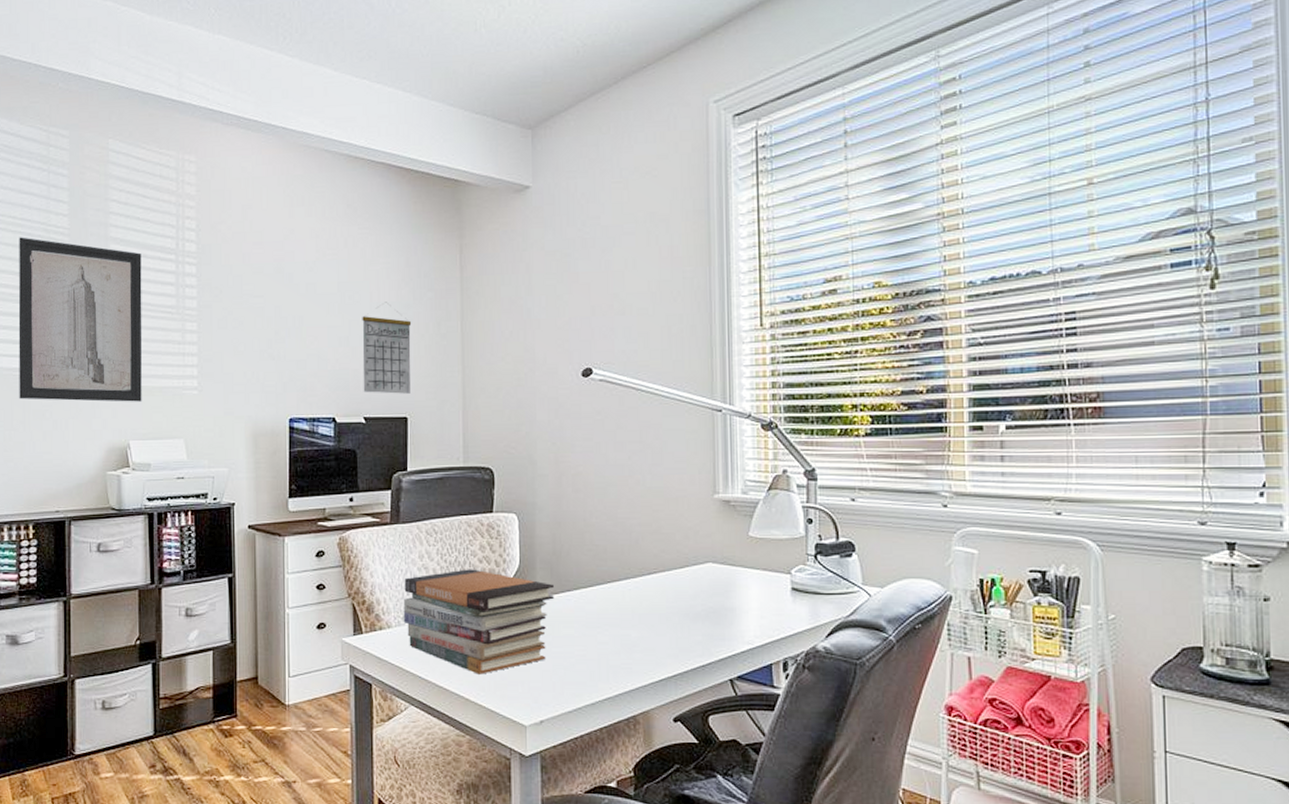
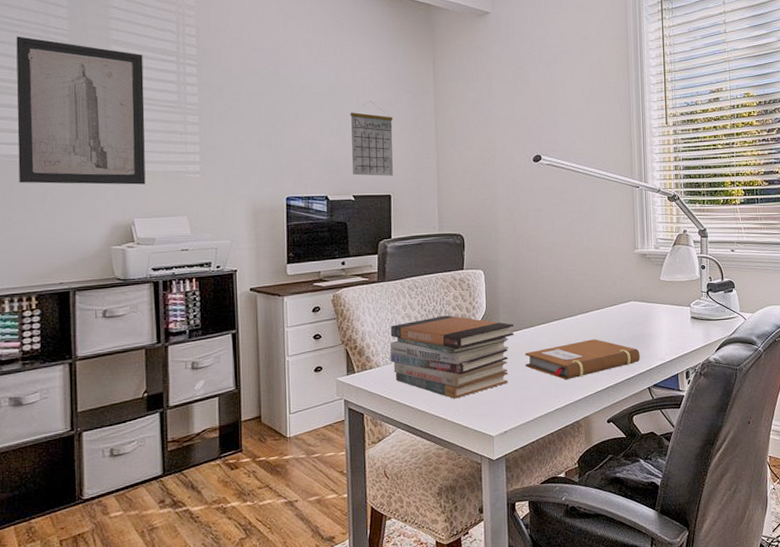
notebook: none [567,610,720,661] -> present [525,339,640,380]

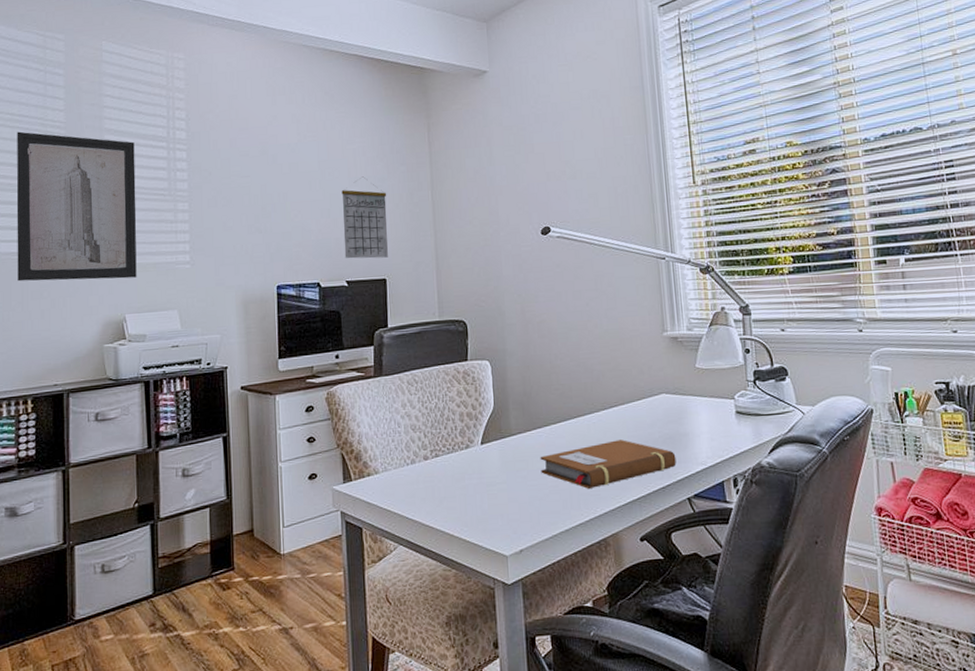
book stack: present [390,315,514,399] -> none [389,413,527,511]

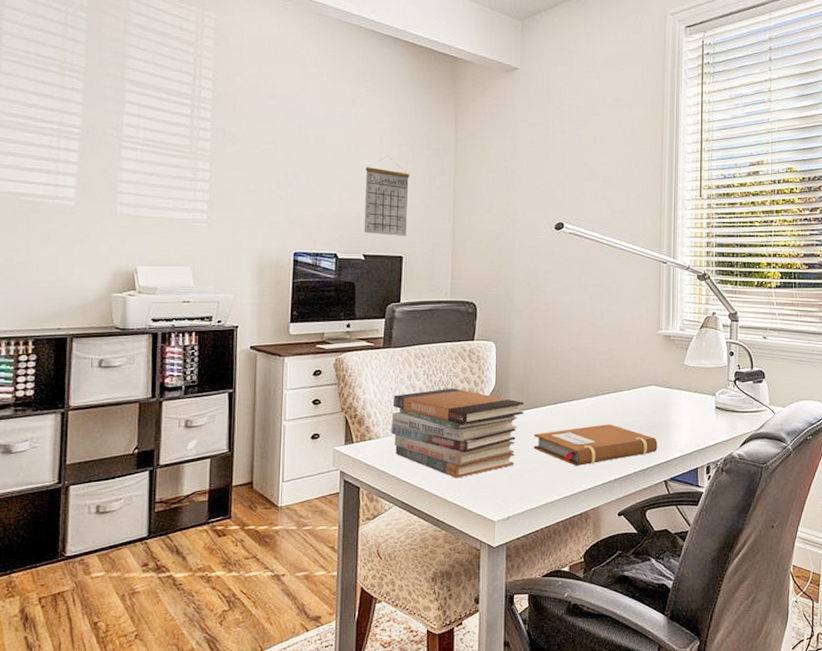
wall art: present [16,131,137,282] -> none [24,71,158,231]
book stack: none [389,413,527,511] -> present [391,388,524,478]

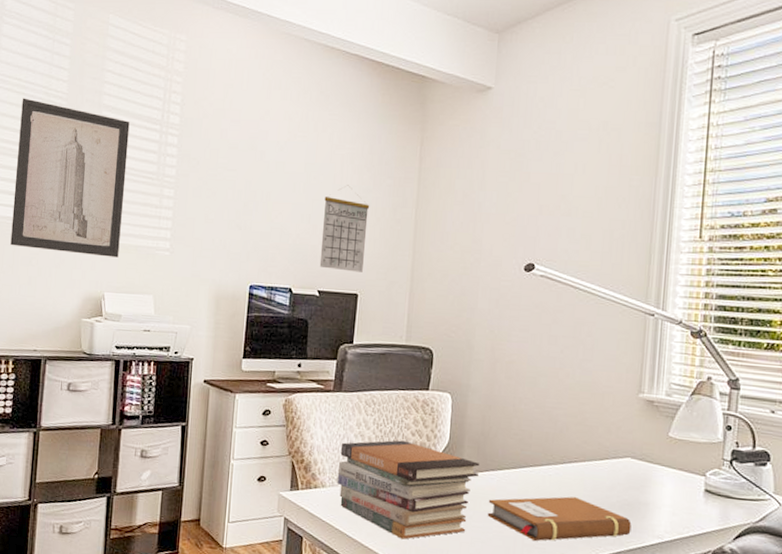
wall art: none [24,71,158,231] -> present [10,98,130,258]

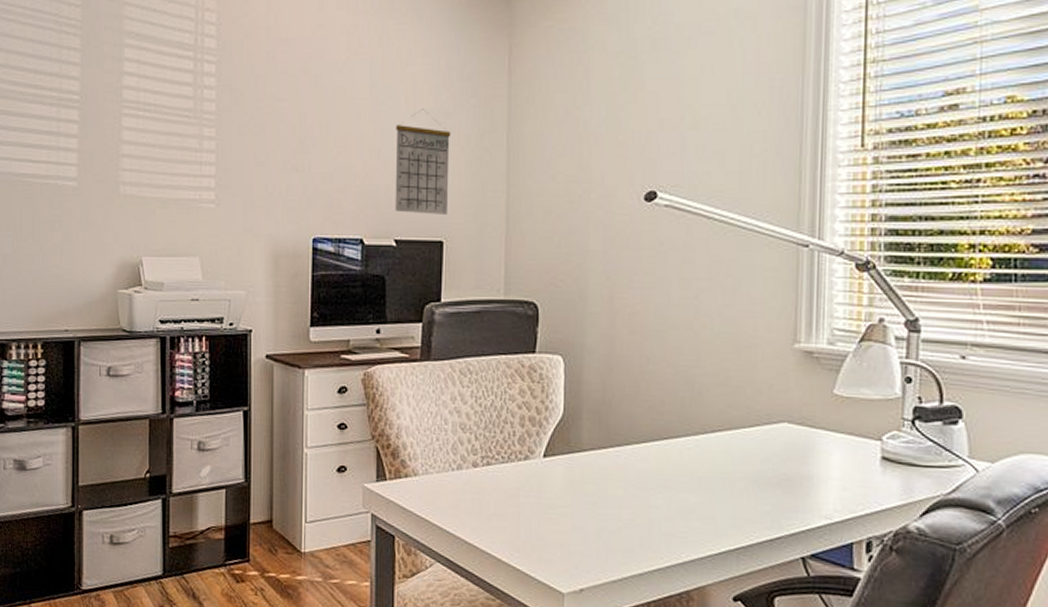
wall art: present [10,98,130,258] -> none [28,29,158,214]
book stack: present [336,440,479,540] -> none [431,415,601,534]
notebook: present [487,496,632,541] -> none [615,473,792,528]

